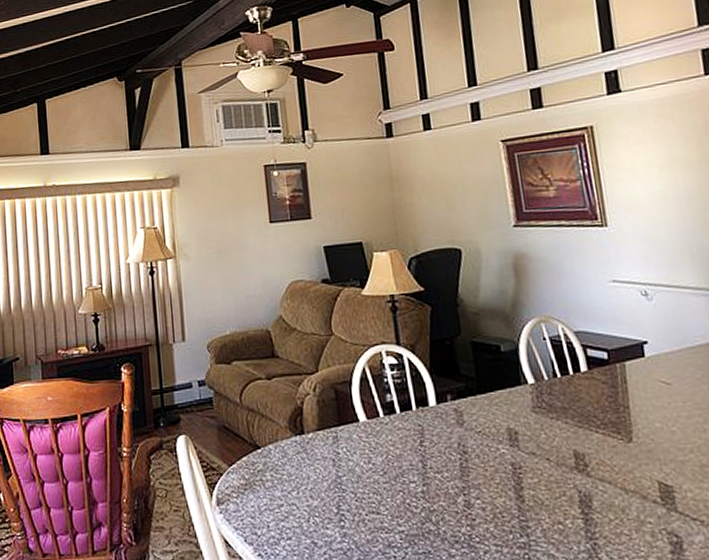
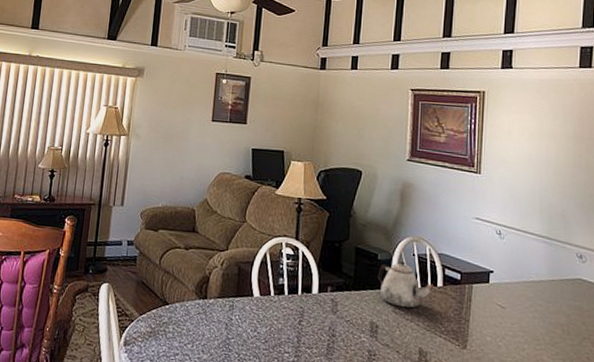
teapot: none [504,349,576,405] -> present [377,261,433,309]

